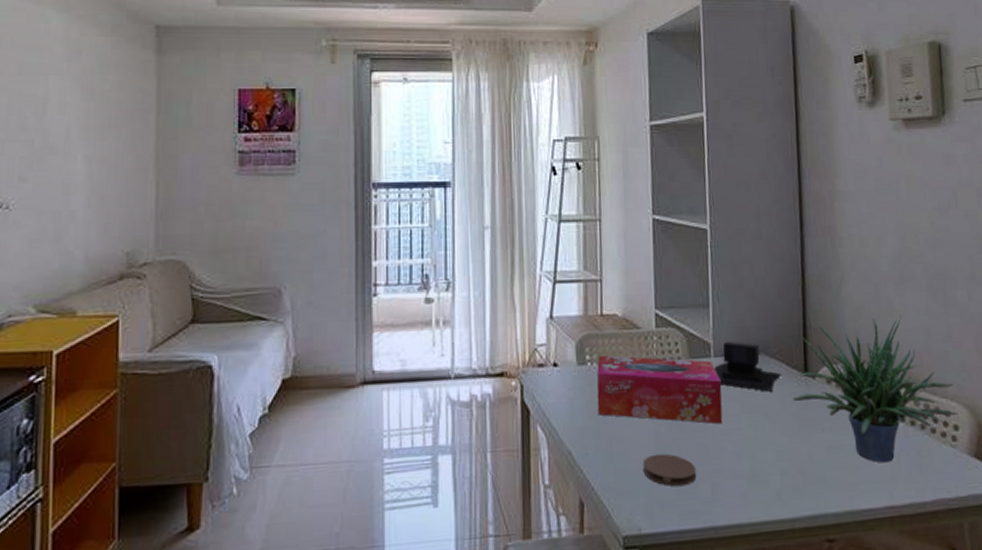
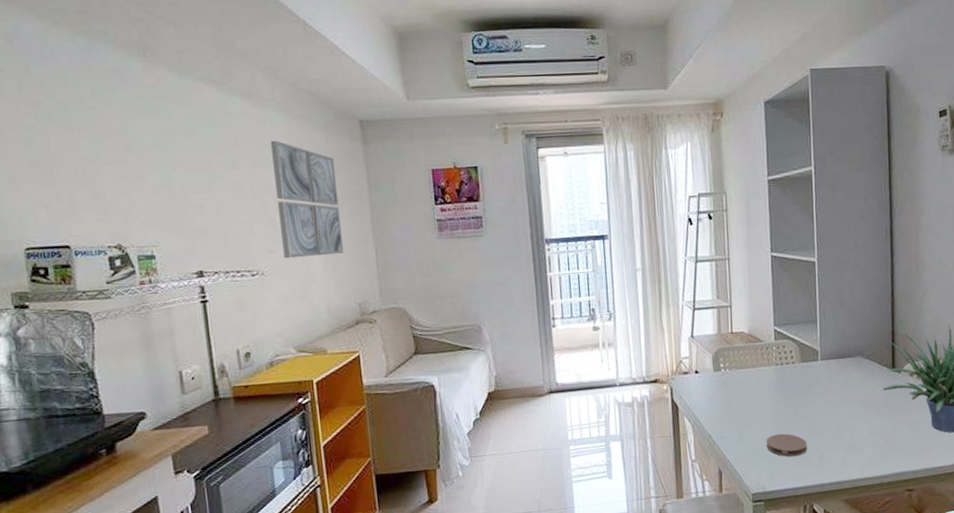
wall art: none [38,43,119,190] -> present [270,140,343,259]
tissue box: present [597,355,723,424] -> none [729,363,828,410]
speaker: present [714,341,782,392] -> none [821,347,875,385]

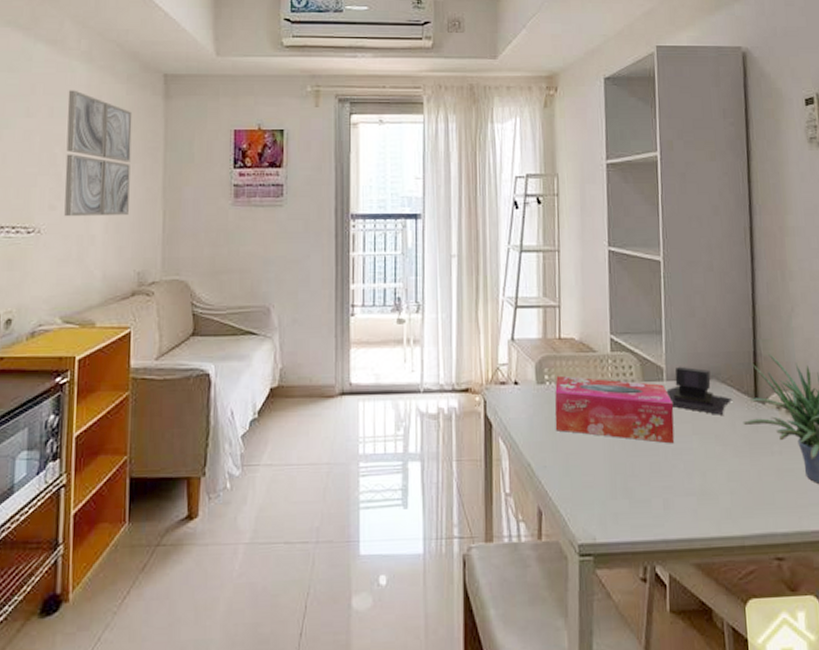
tissue box: none [729,363,828,410] -> present [555,375,675,444]
coaster: present [766,433,808,457] -> none [597,469,649,501]
speaker: none [821,347,875,385] -> present [666,366,733,415]

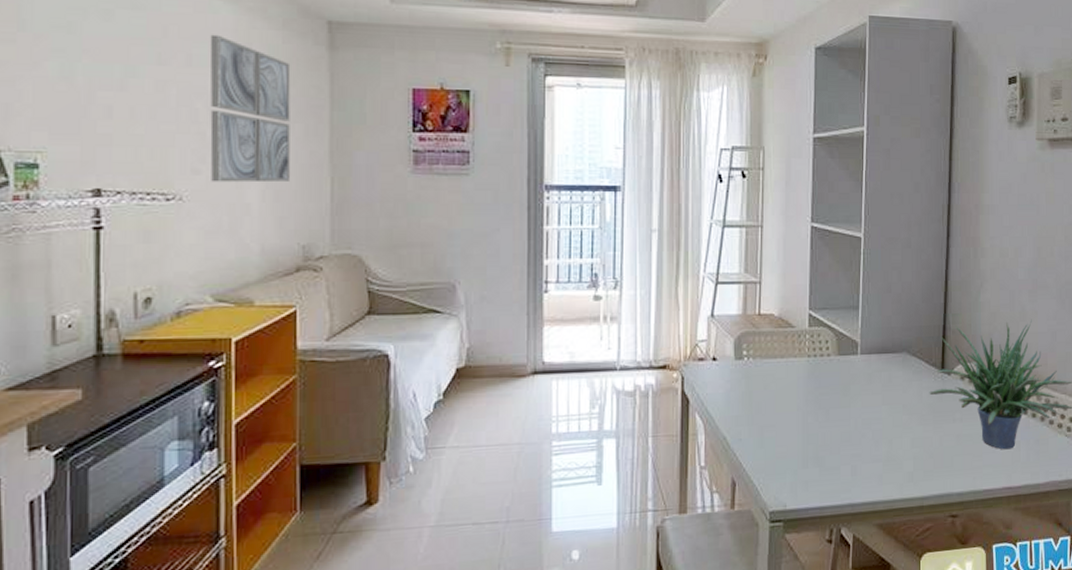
tissue box: present [555,375,675,444] -> none [751,351,866,414]
speaker: present [666,366,733,415] -> none [860,340,921,386]

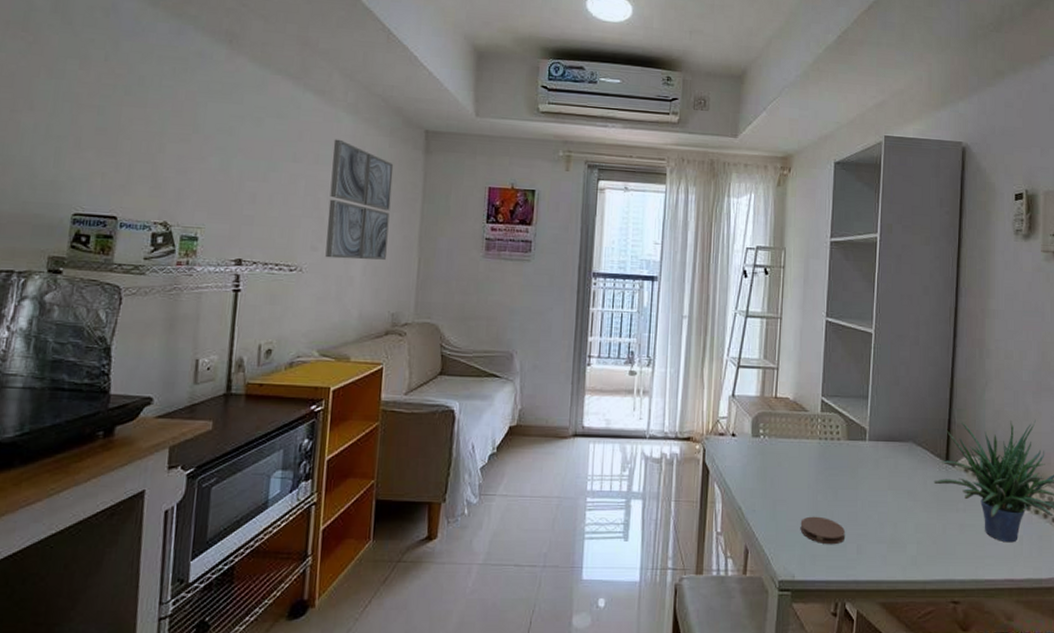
coaster: none [790,439,839,469] -> present [800,516,846,545]

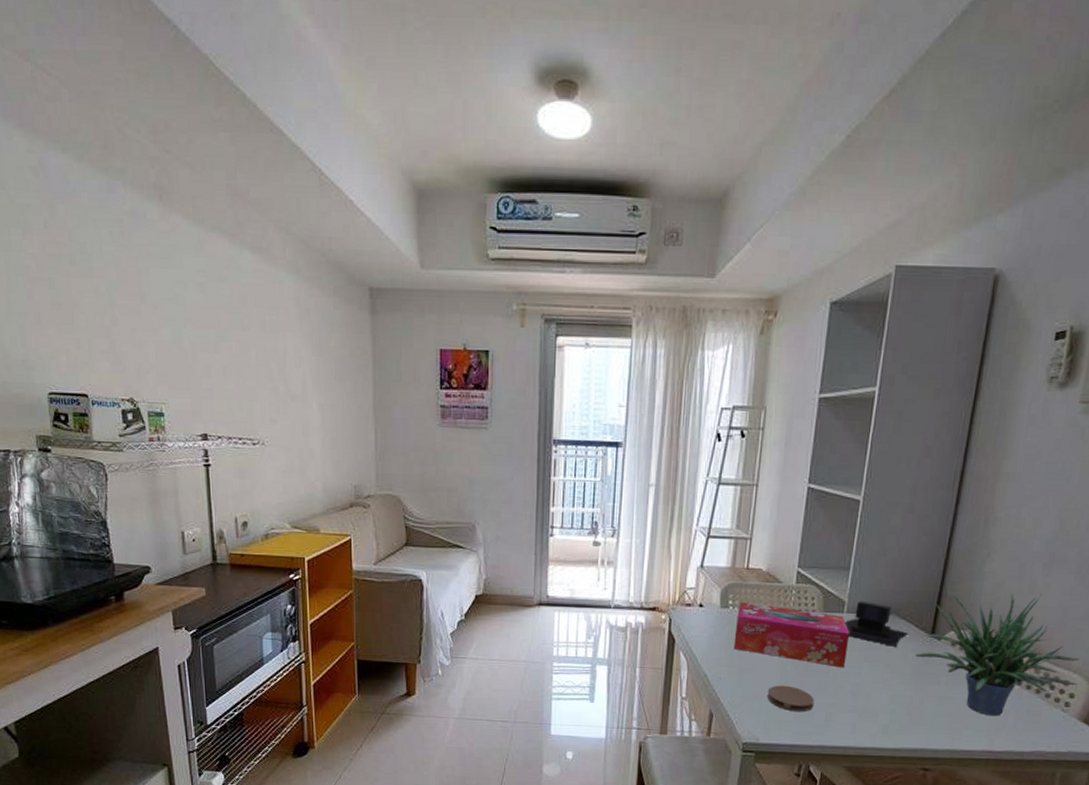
wall art: present [325,139,394,260] -> none [278,302,343,432]
tissue box: none [766,430,874,497] -> present [733,601,850,668]
speaker: none [867,428,926,474] -> present [844,600,909,647]

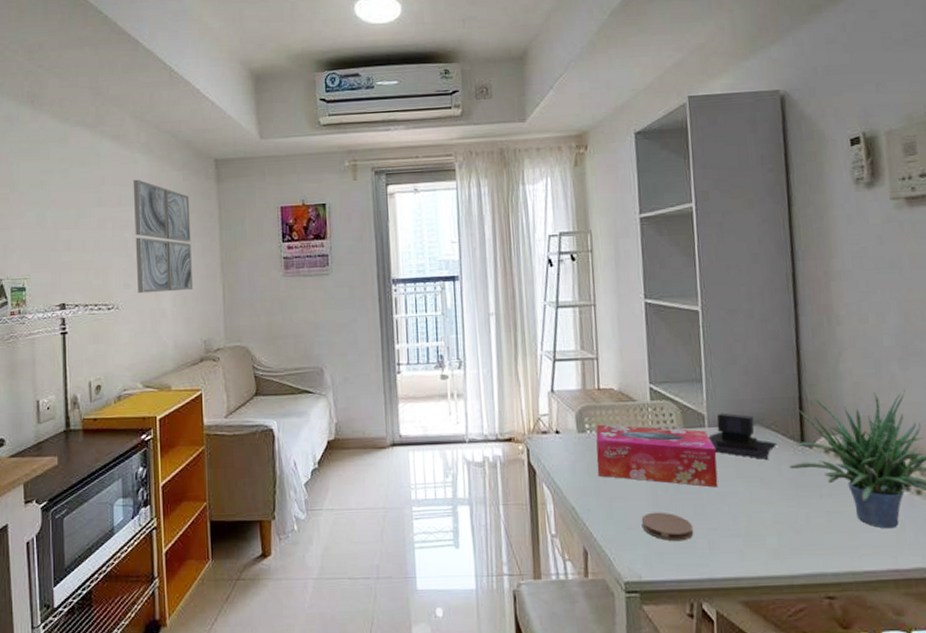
wall art: none [278,302,343,432] -> present [133,179,192,294]

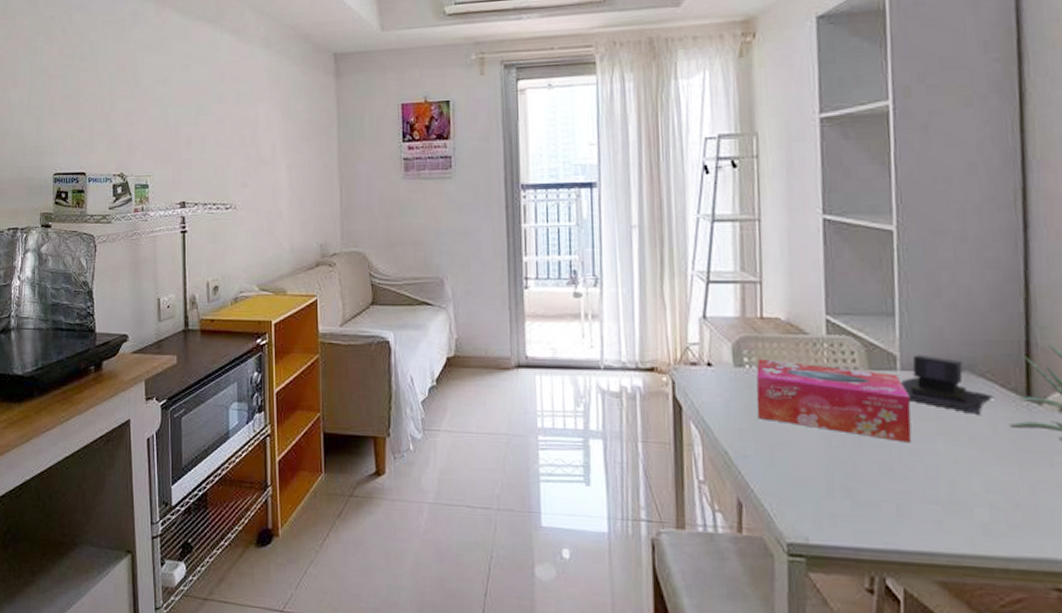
wall art: present [133,179,192,294] -> none [251,75,309,194]
coaster: present [641,512,694,542] -> none [810,465,877,503]

